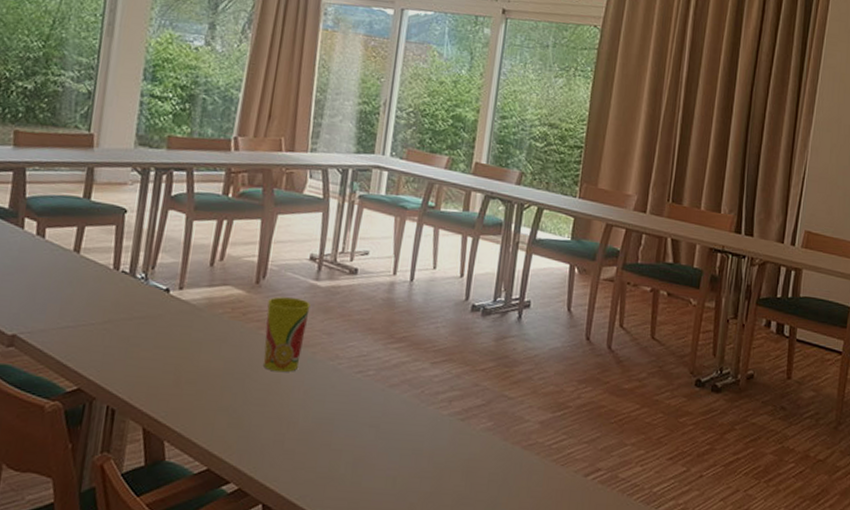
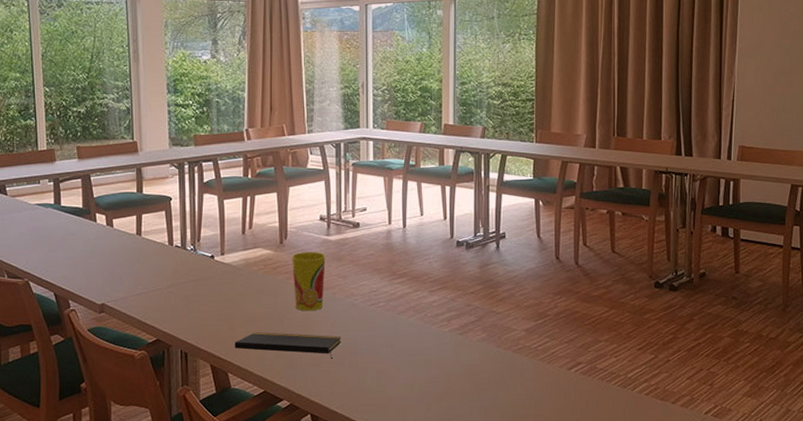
notepad: none [177,392,316,435] -> present [234,332,342,359]

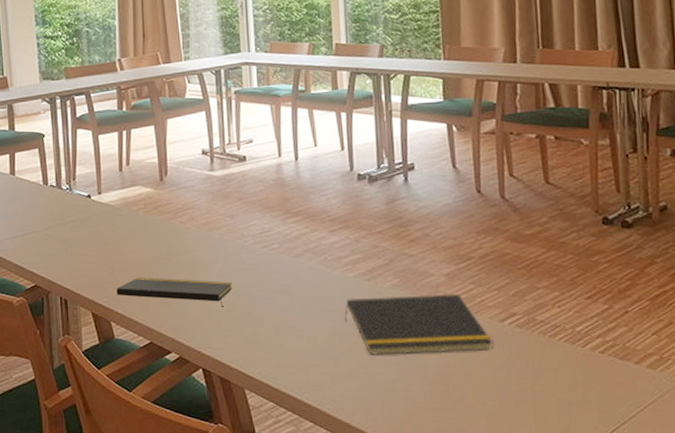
cup: present [292,252,326,311] -> none [173,189,211,255]
notepad: none [438,346,561,400] -> present [344,293,494,355]

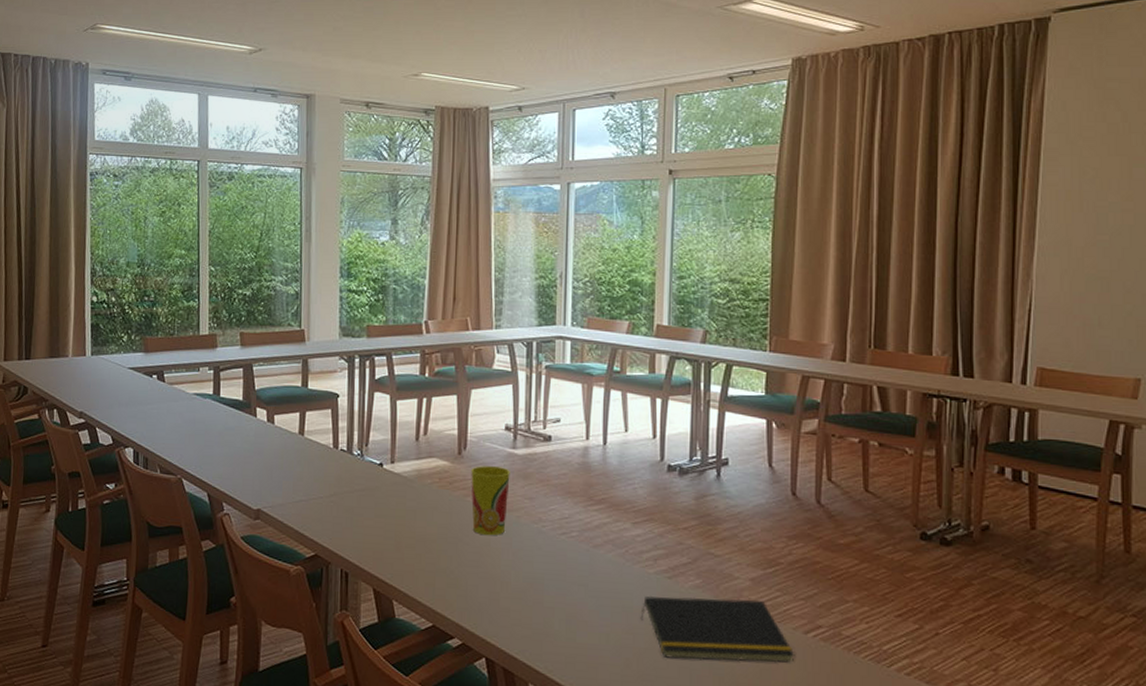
notepad: present [116,277,233,307] -> none [401,555,525,594]
cup: none [173,189,211,255] -> present [471,466,510,536]

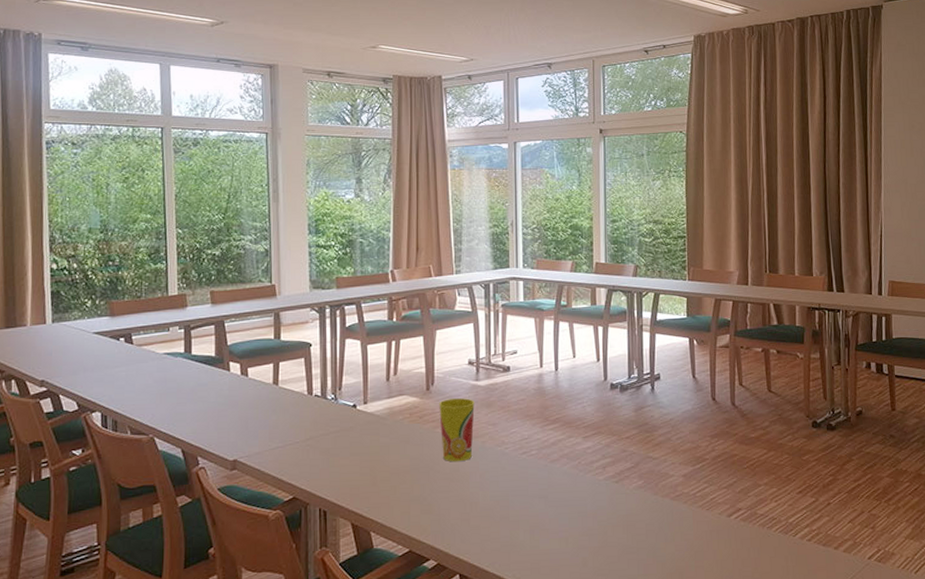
notepad: present [640,595,795,663] -> none [594,492,722,553]

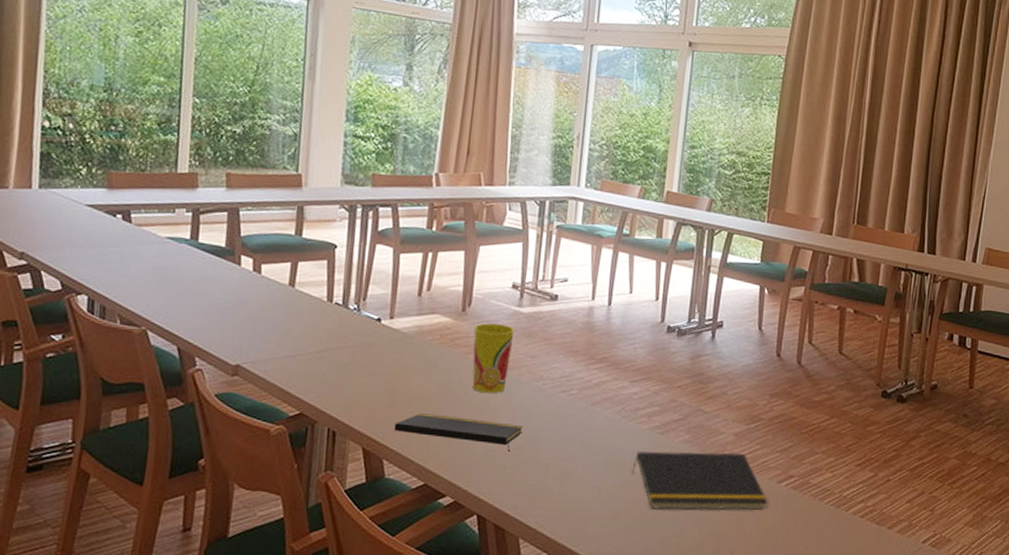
notepad: none [377,486,492,513] -> present [394,413,523,451]
notepad: none [594,492,722,553] -> present [631,450,769,511]

